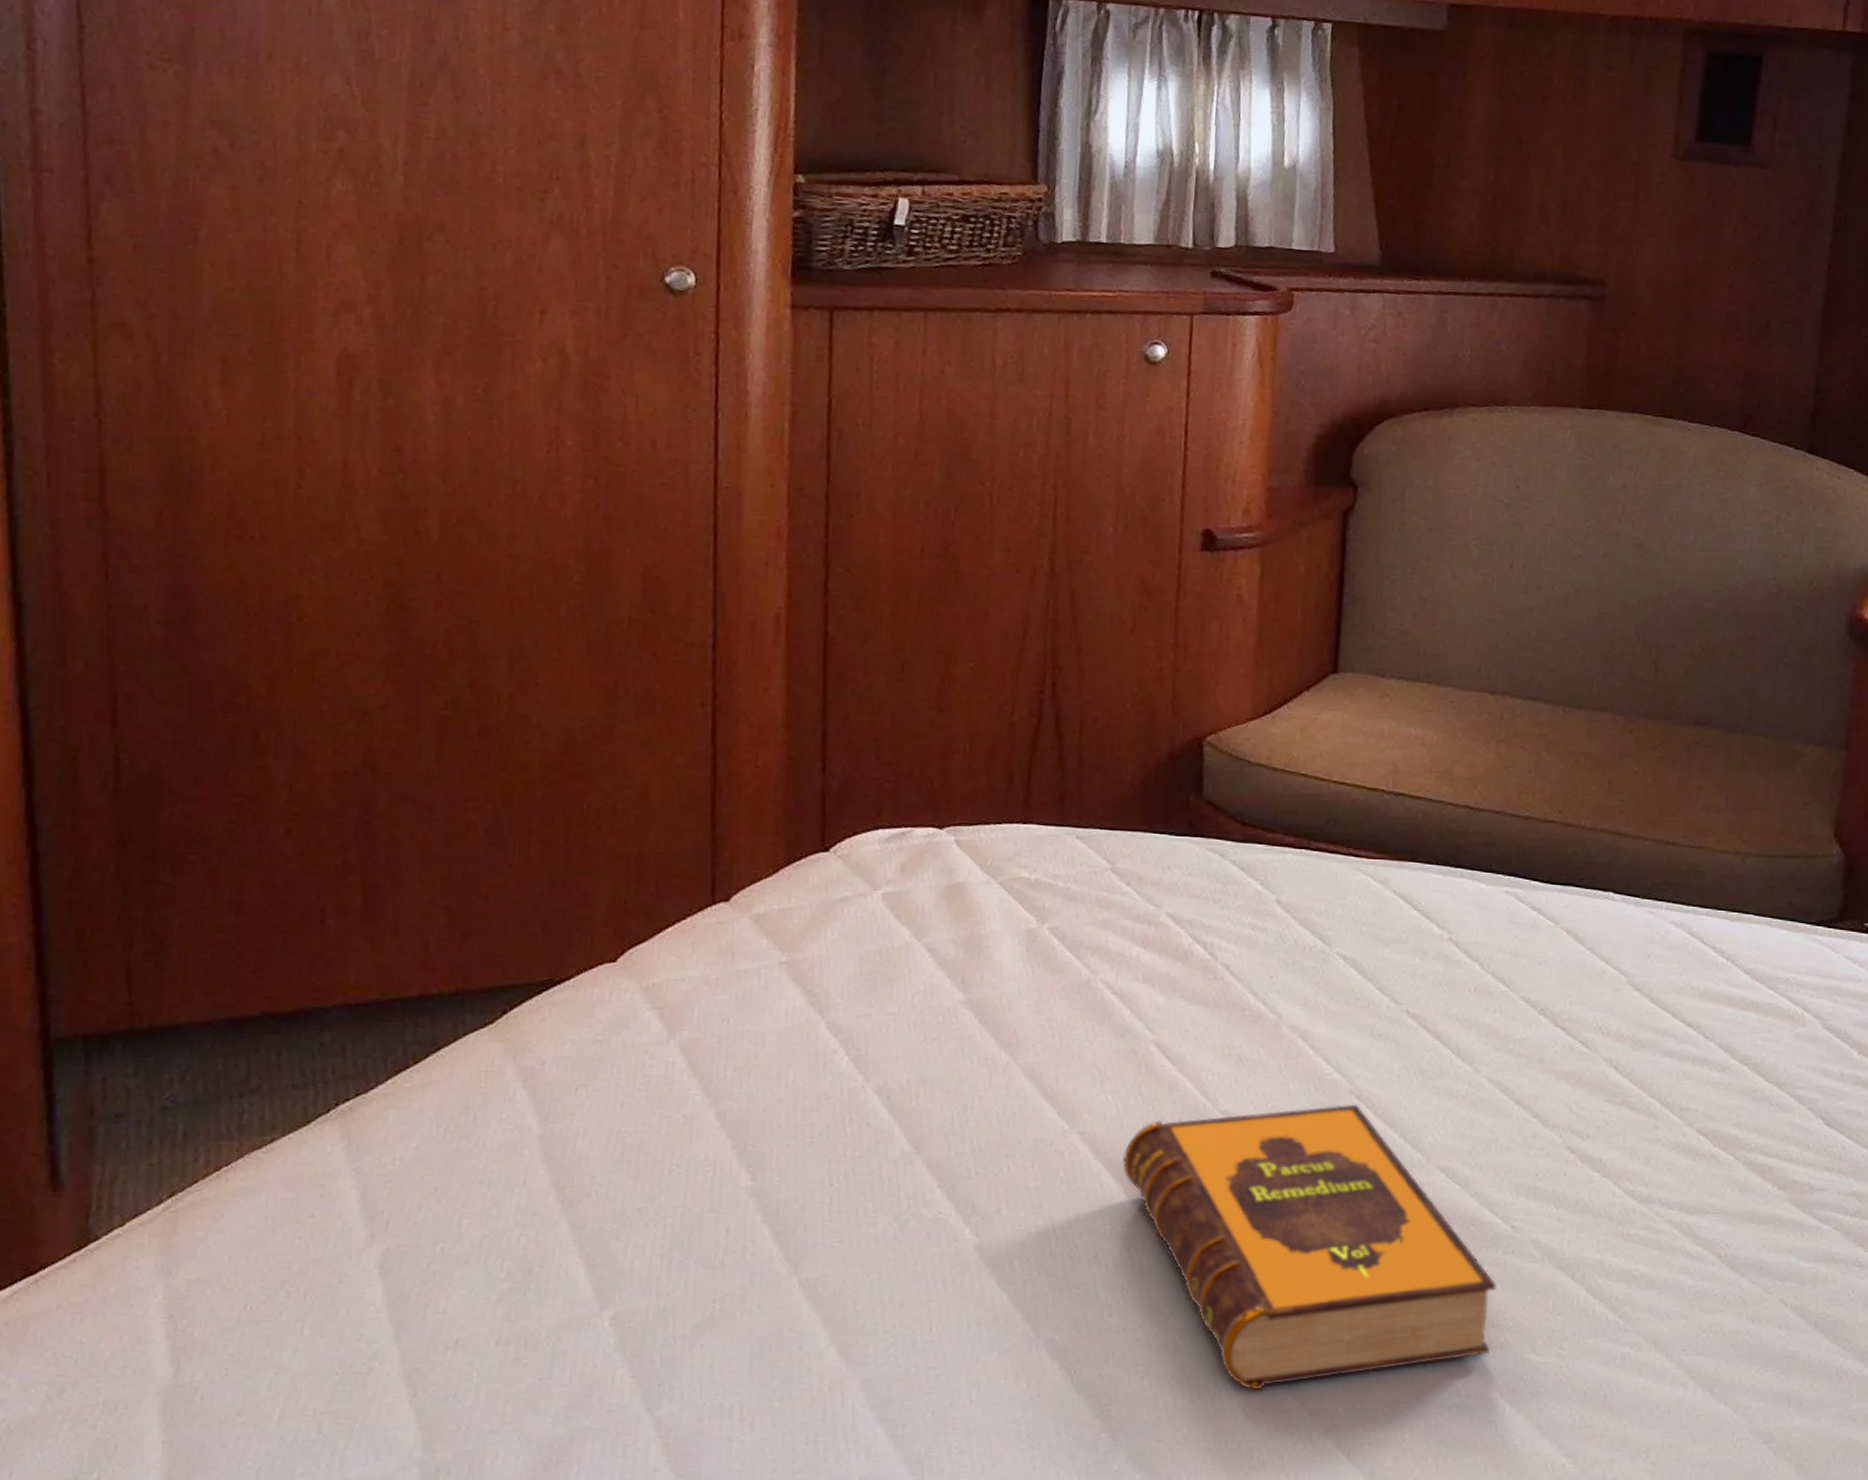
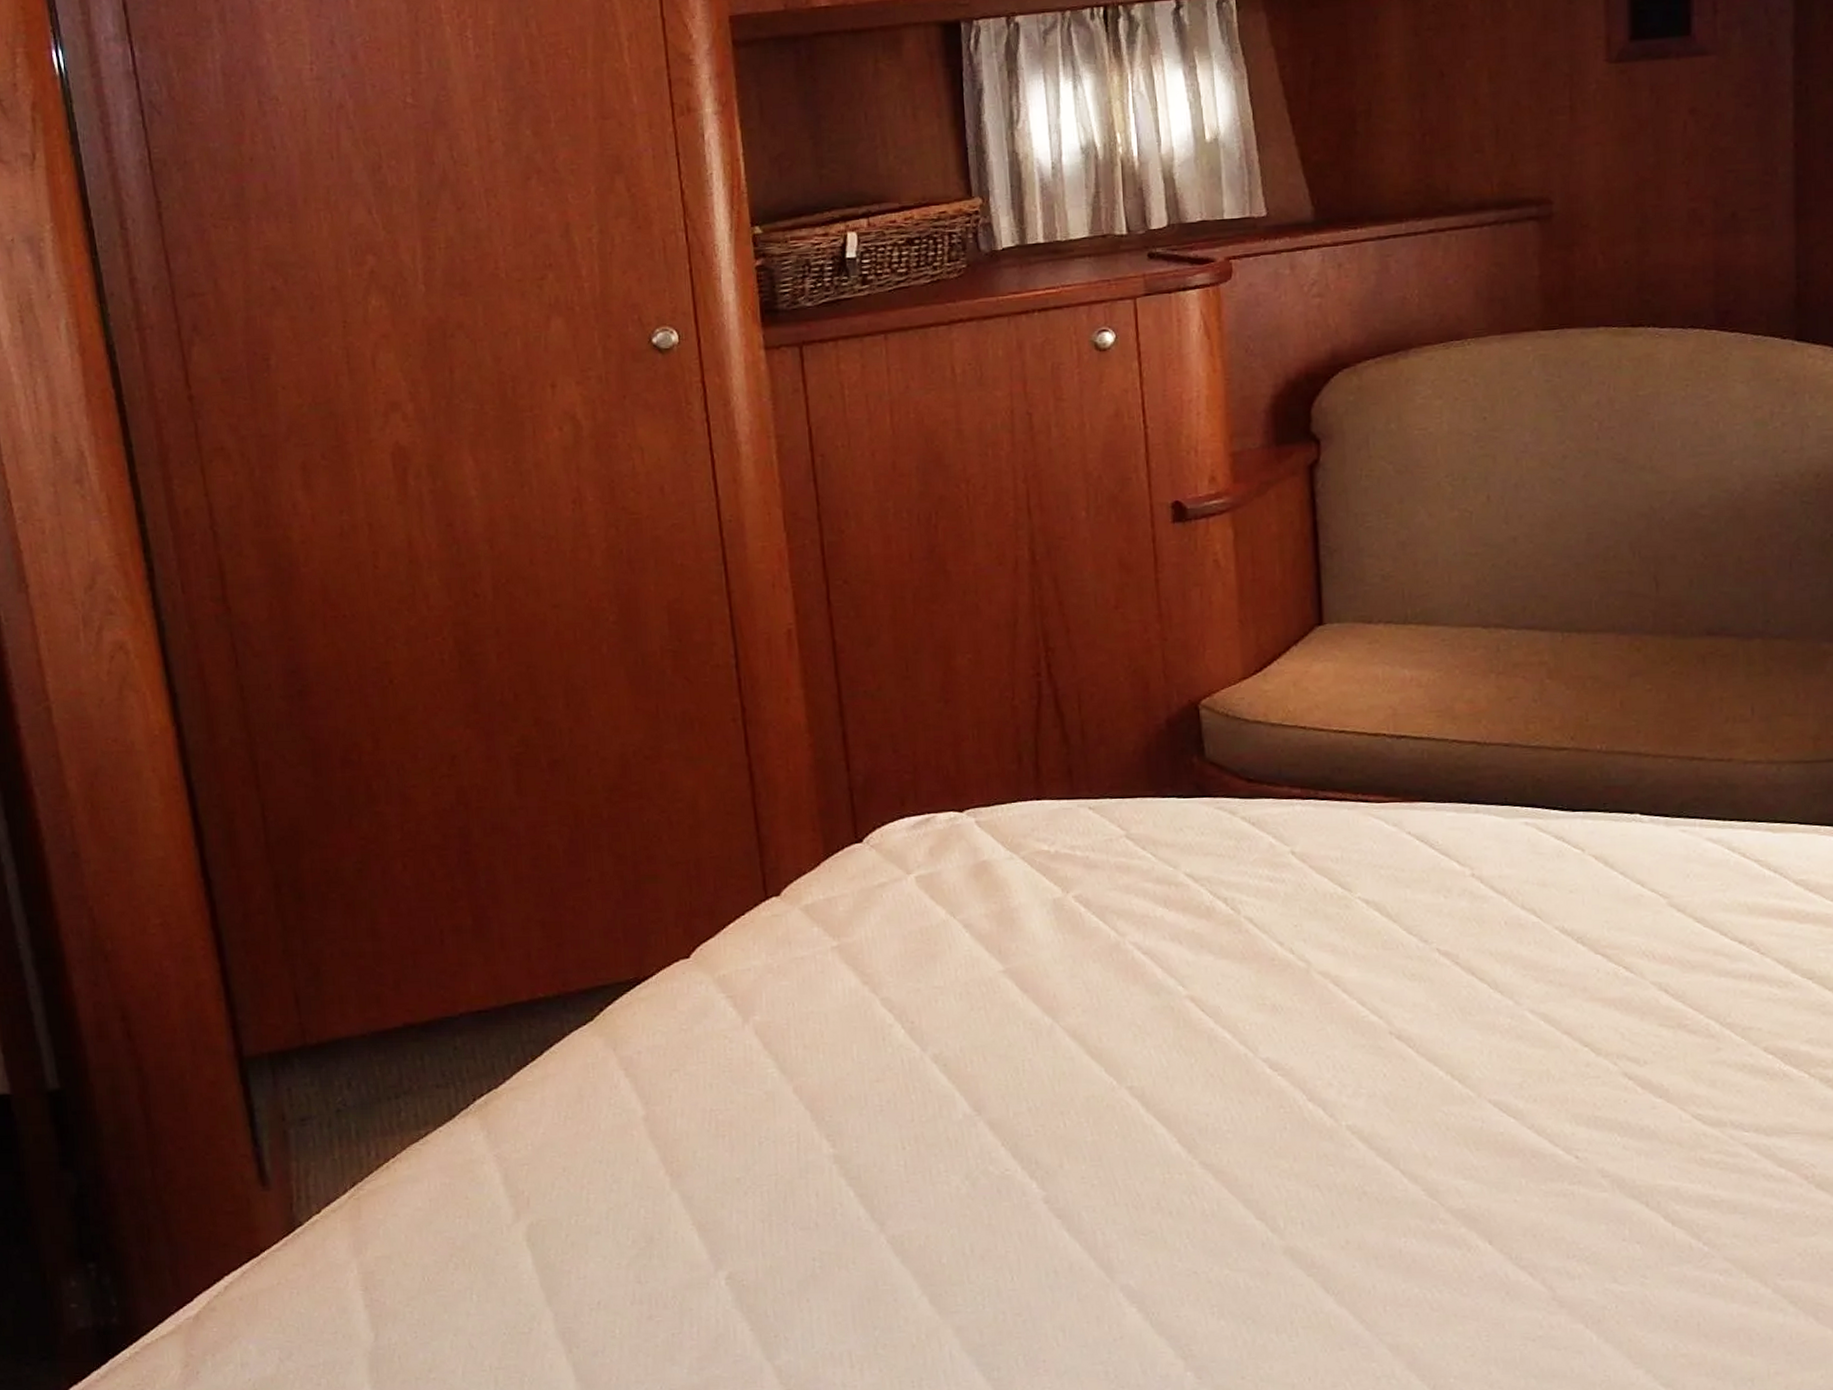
hardback book: present [1122,1104,1497,1390] -> none [1172,1044,1568,1327]

